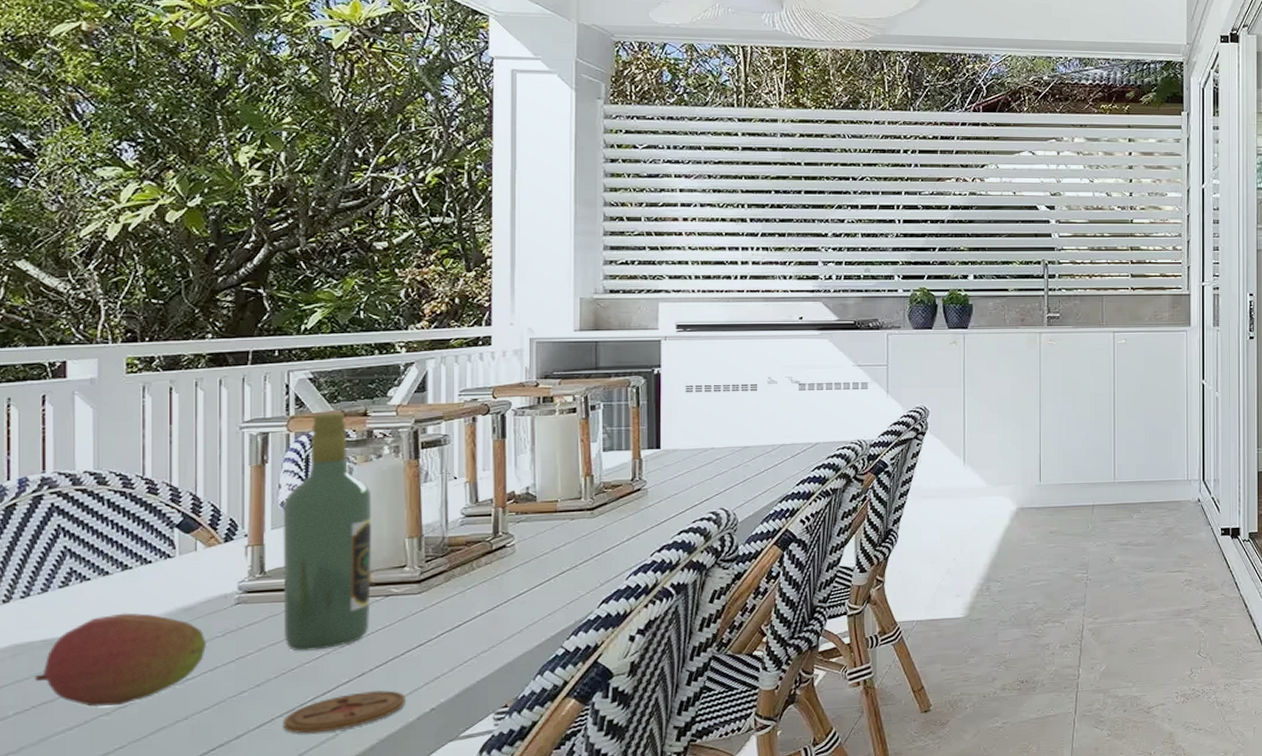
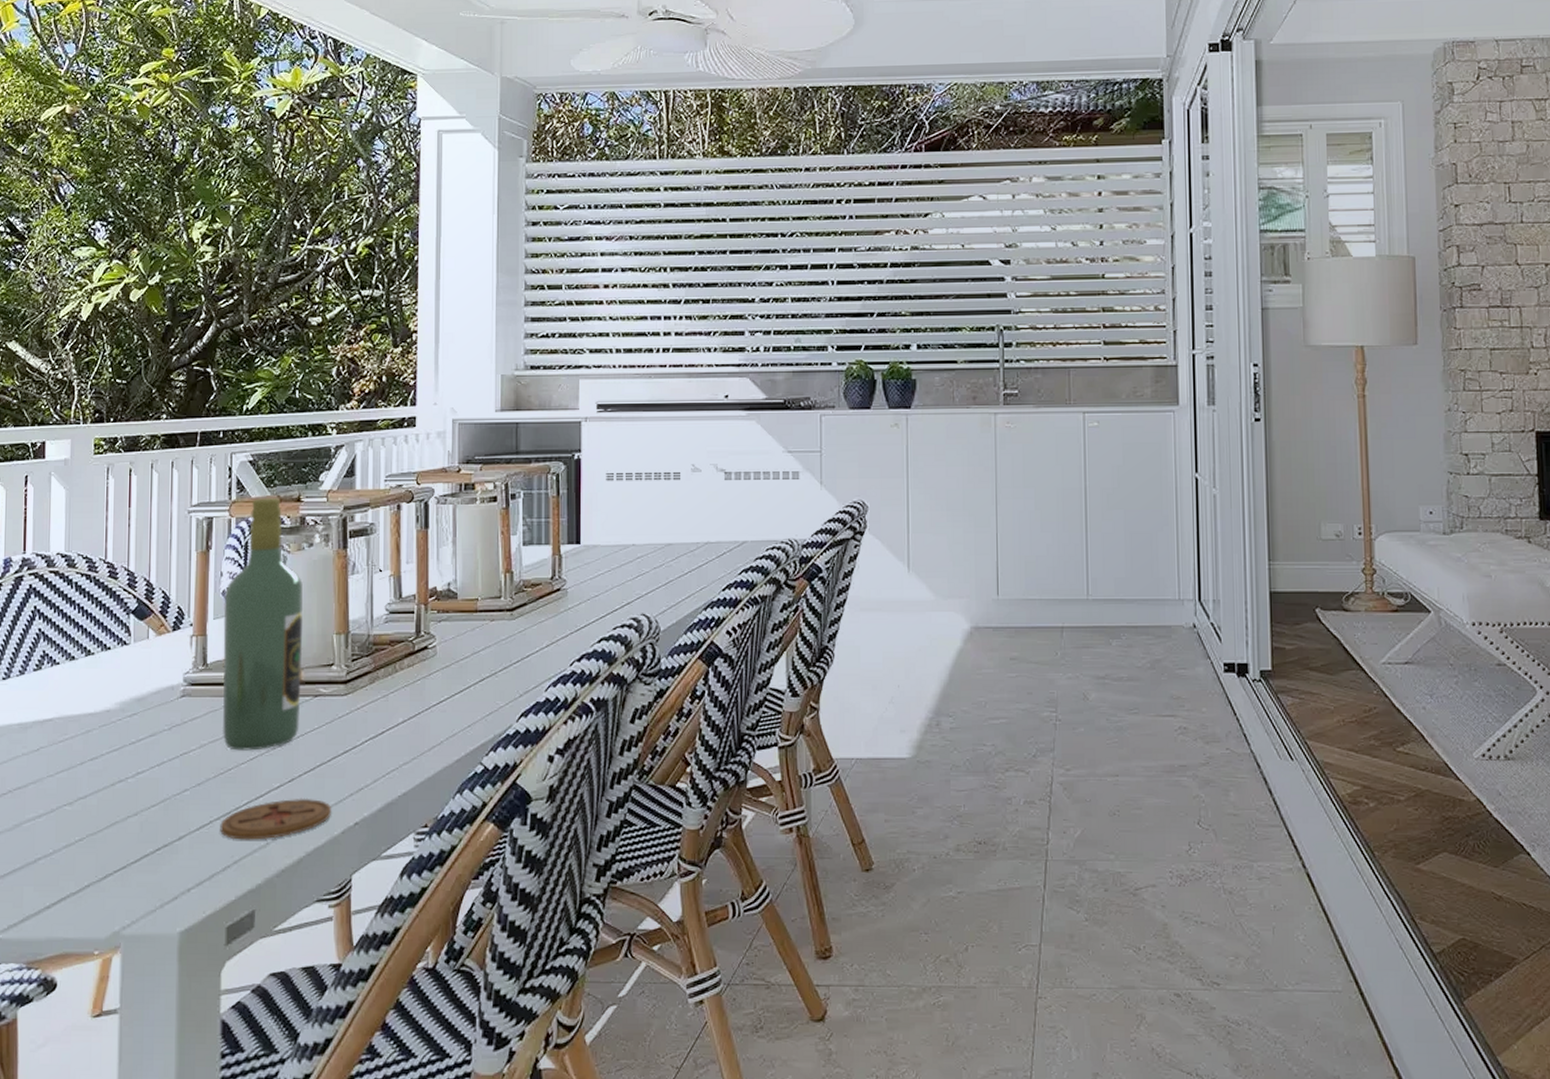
fruit: present [34,613,207,707] -> none [11,700,156,795]

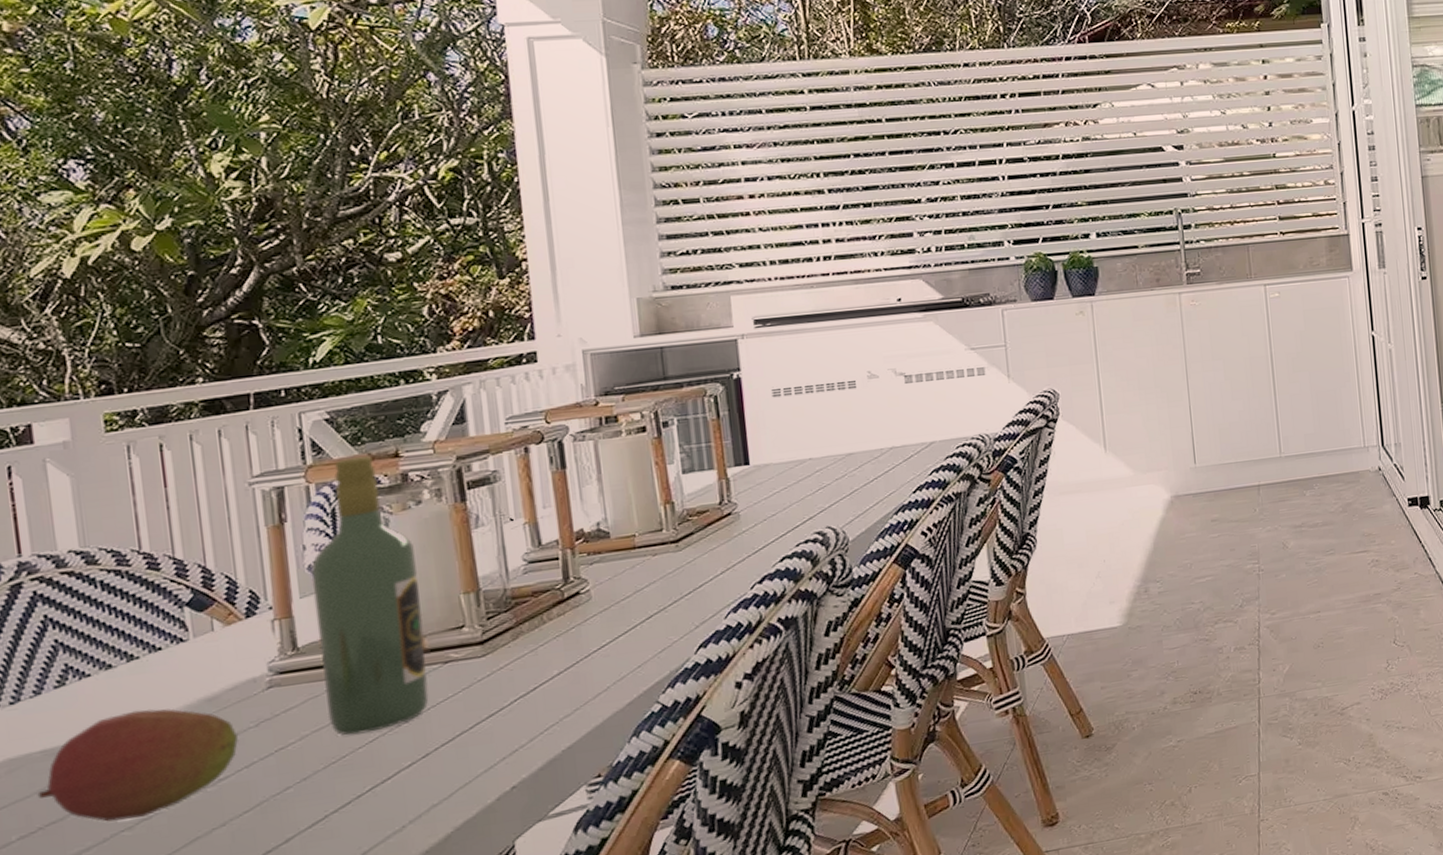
fruit: none [11,700,156,795] -> present [37,708,240,822]
coaster: present [220,798,331,840] -> none [339,770,481,831]

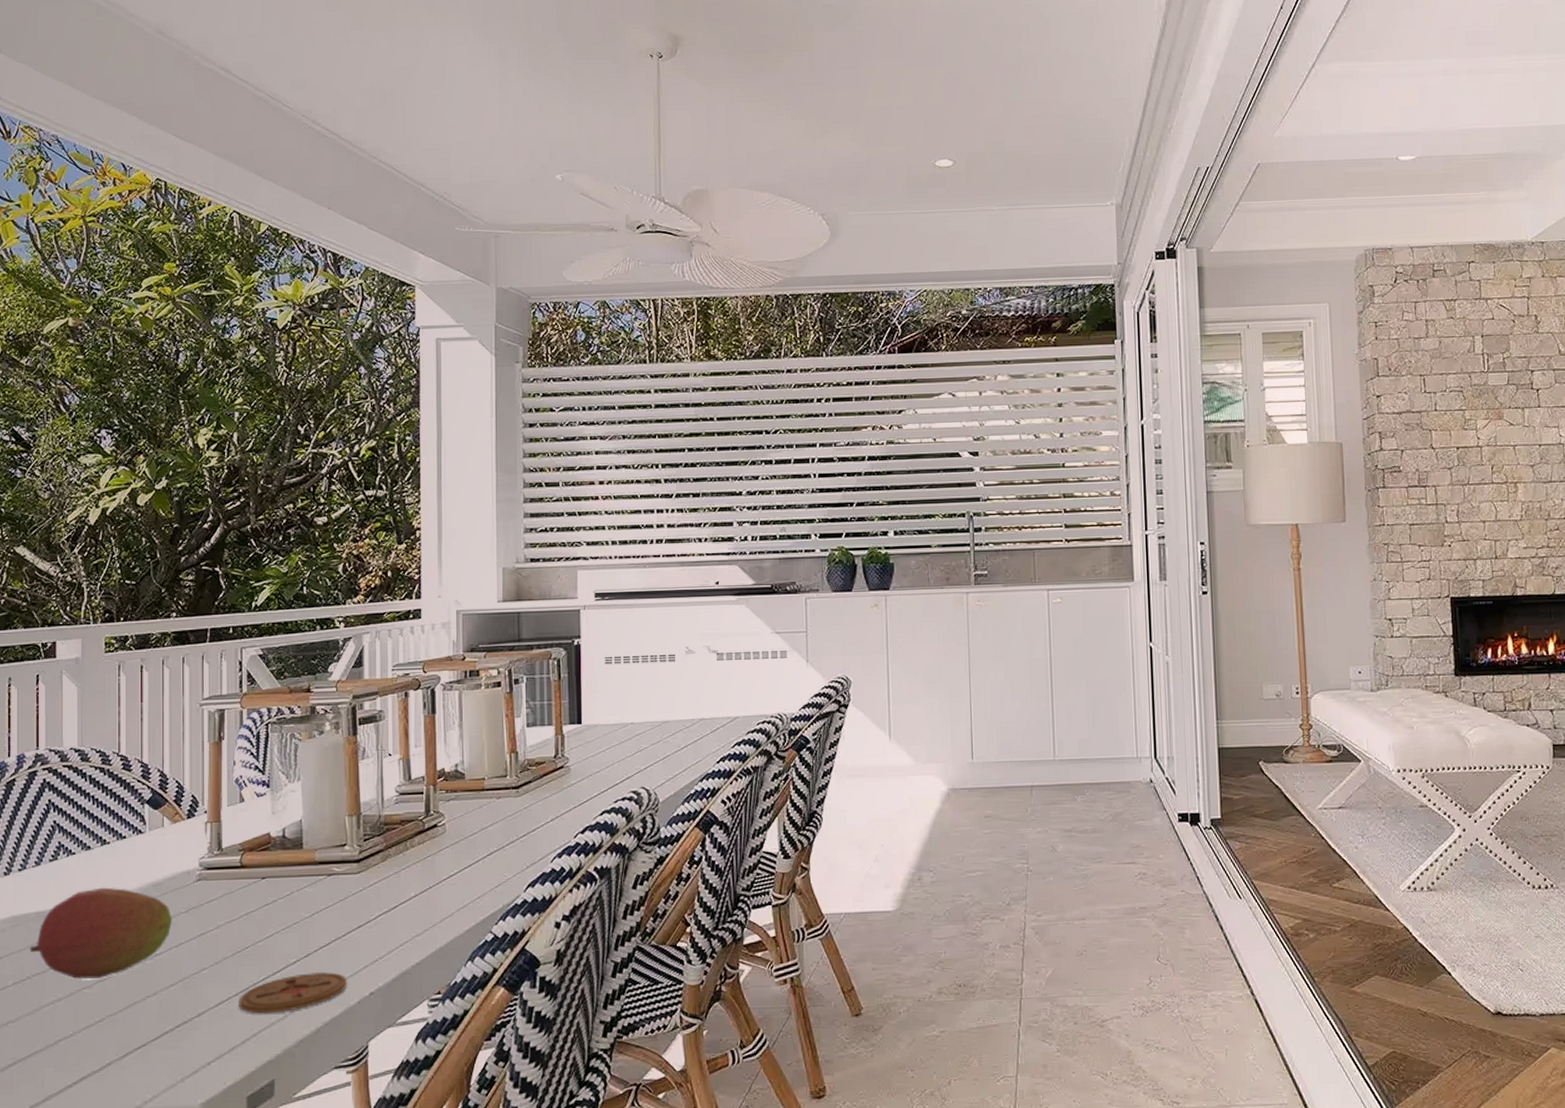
wine bottle: present [310,456,429,736] -> none [237,689,316,930]
coaster: none [339,770,481,831] -> present [238,971,347,1014]

